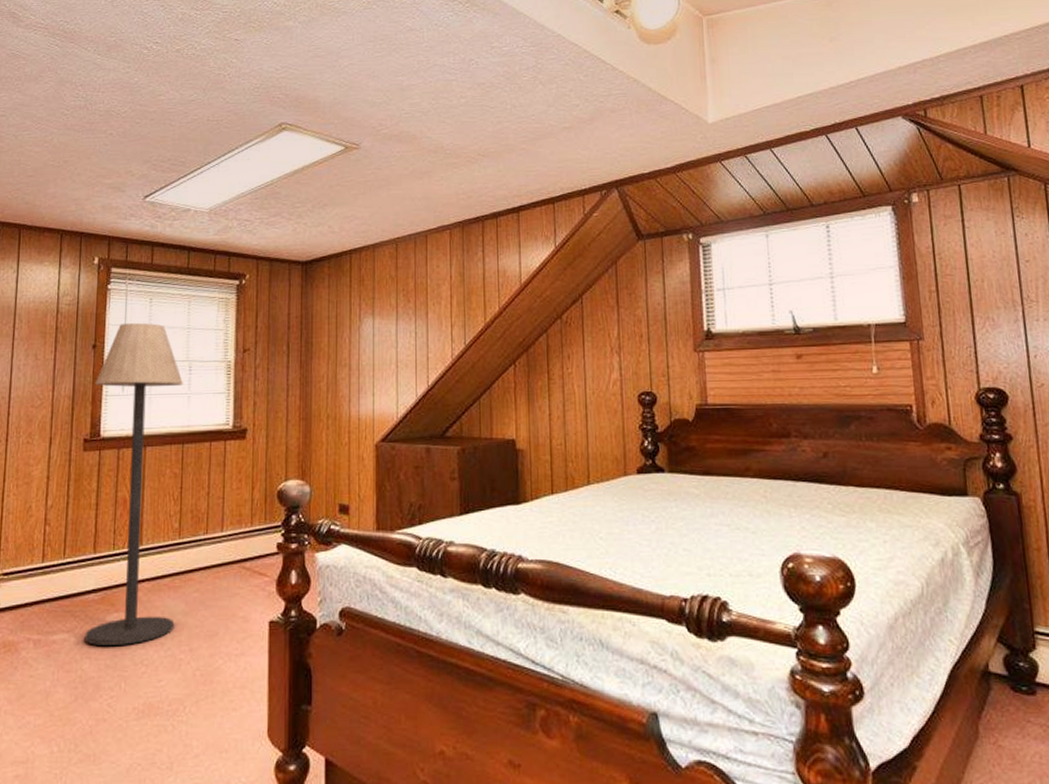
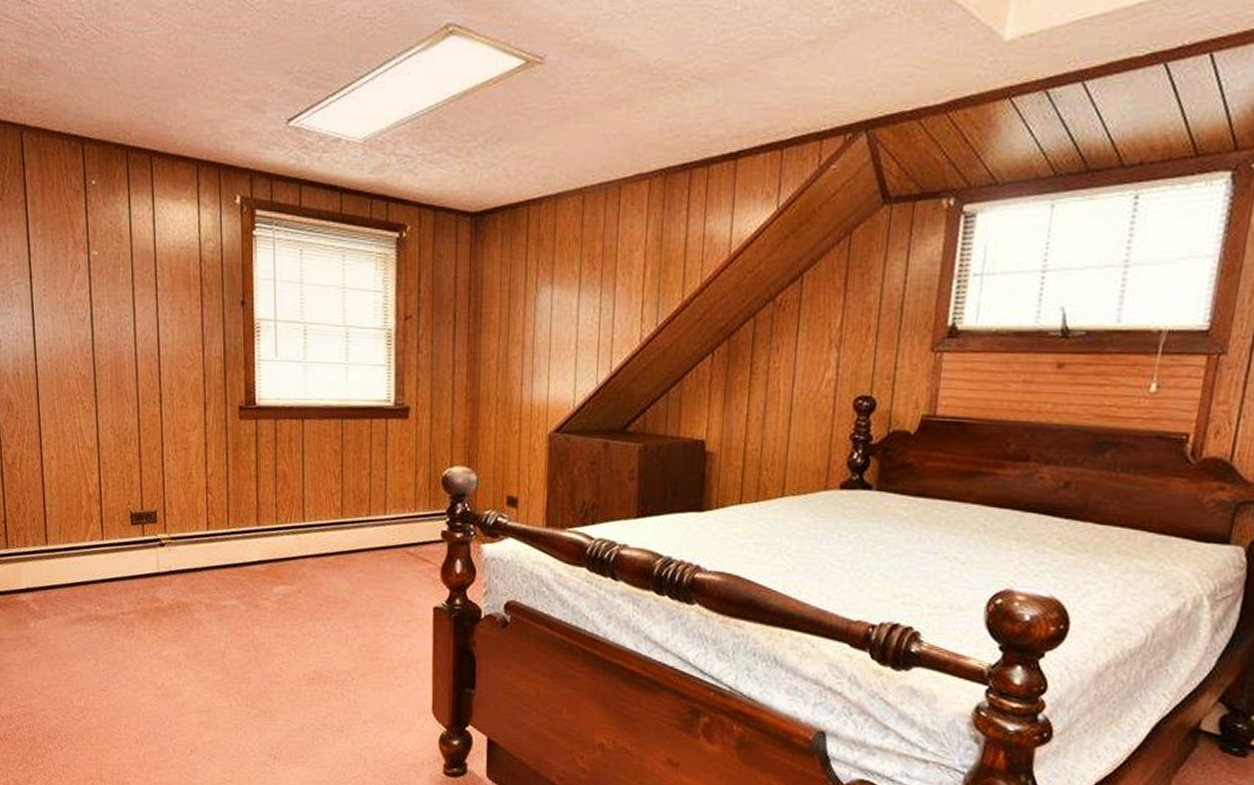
floor lamp: present [84,322,183,645] -> none [246,277,340,617]

